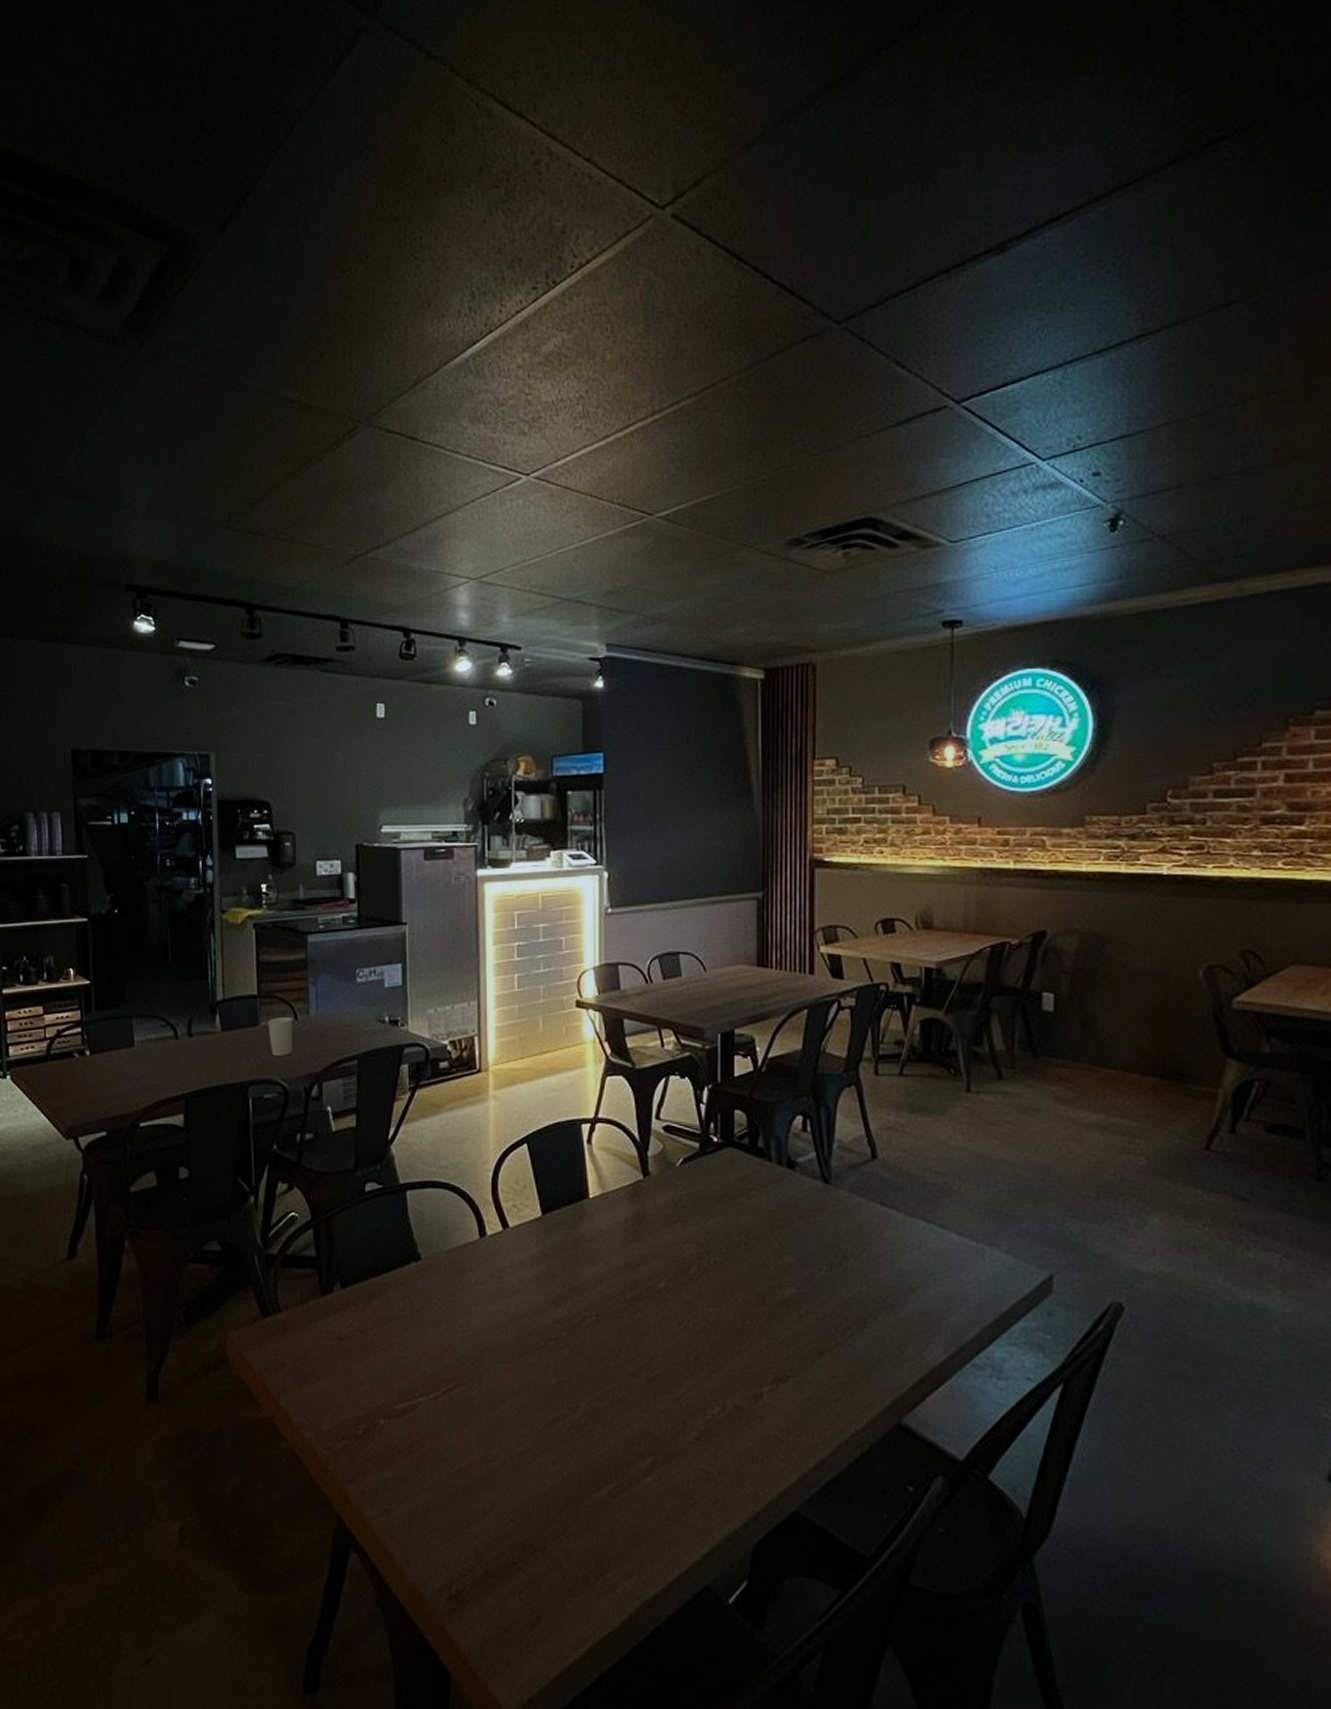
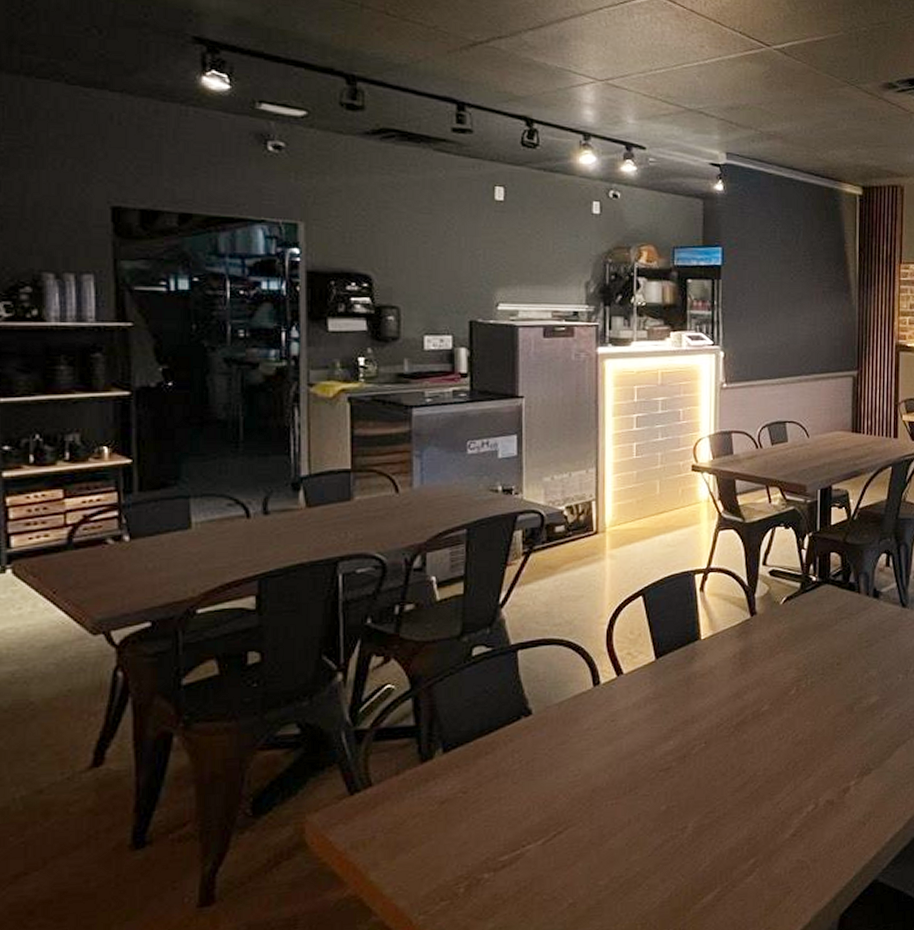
cup: present [268,1016,292,1056] -> none [363,490,392,530]

